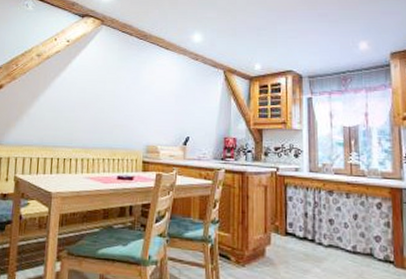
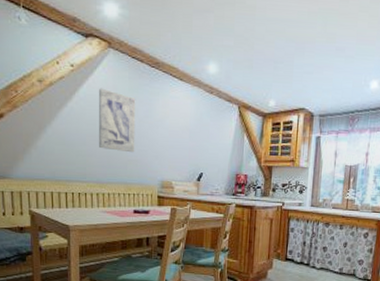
wall art: none [87,59,124,118] -> present [99,88,136,153]

